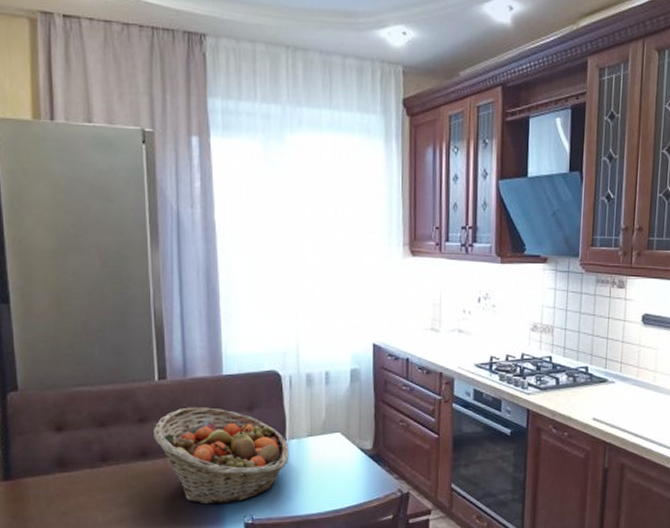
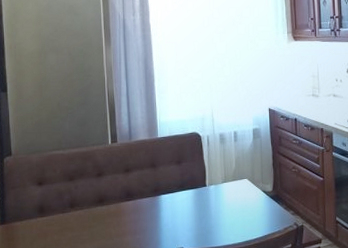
fruit basket: present [153,407,289,505] -> none [108,163,209,240]

